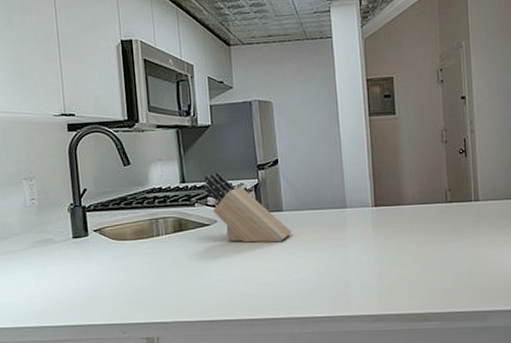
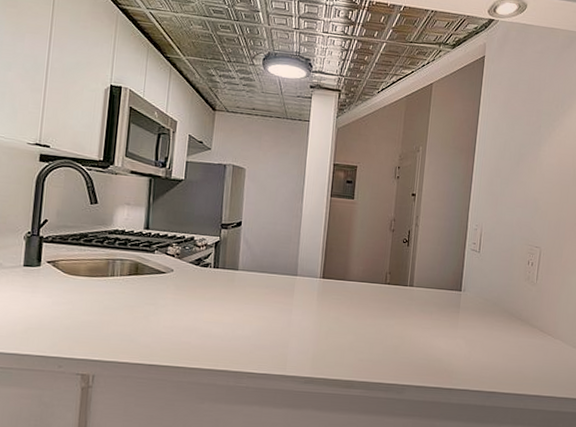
knife block: present [204,171,292,243] -> none [166,224,244,299]

